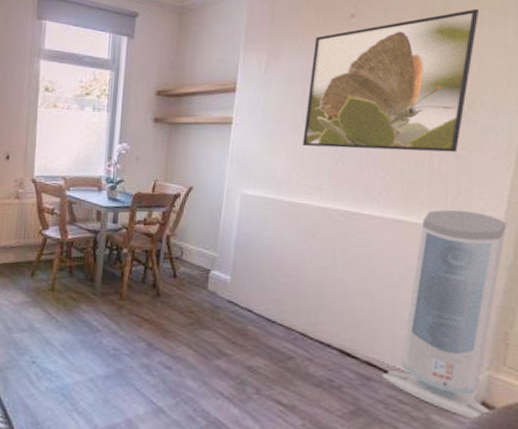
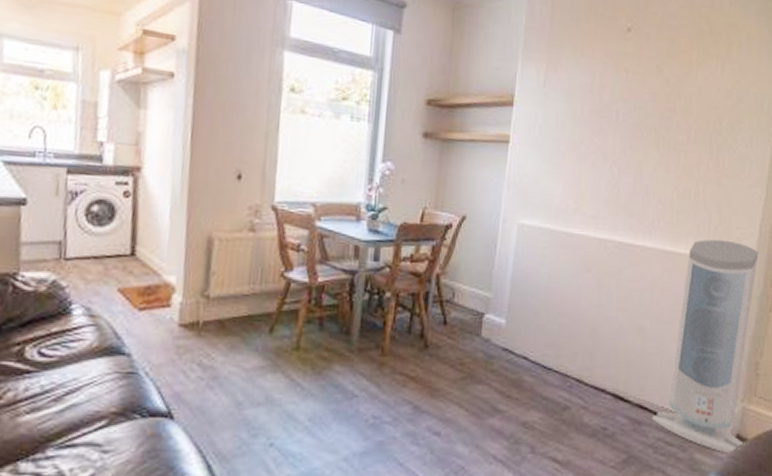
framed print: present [302,8,478,153] -> none [580,33,738,180]

